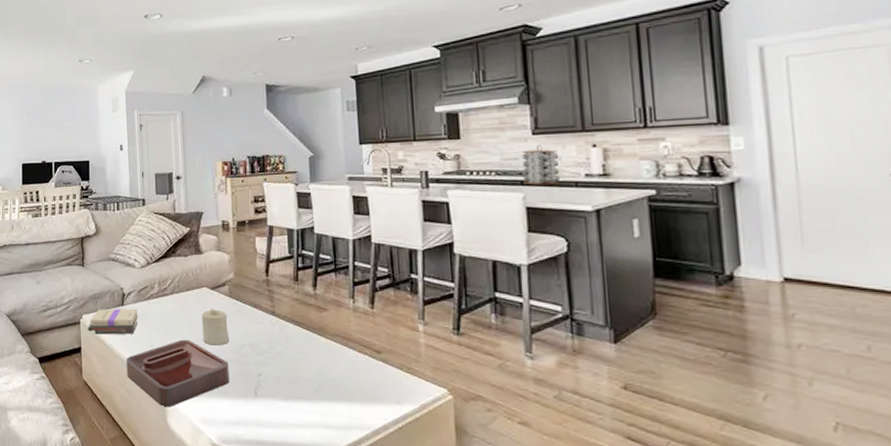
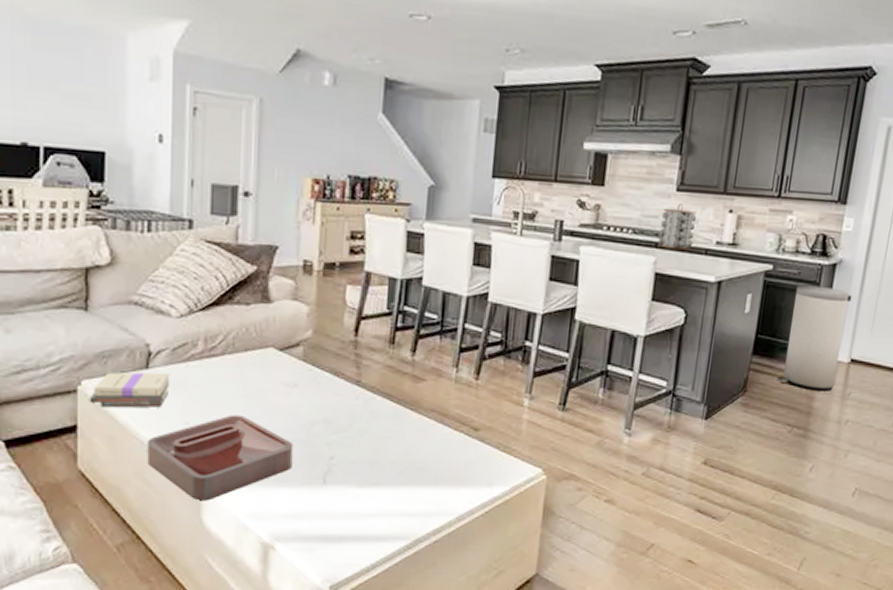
candle: present [202,308,230,346] -> none [262,375,298,422]
pedal bin: none [689,205,768,313] -> present [776,285,852,391]

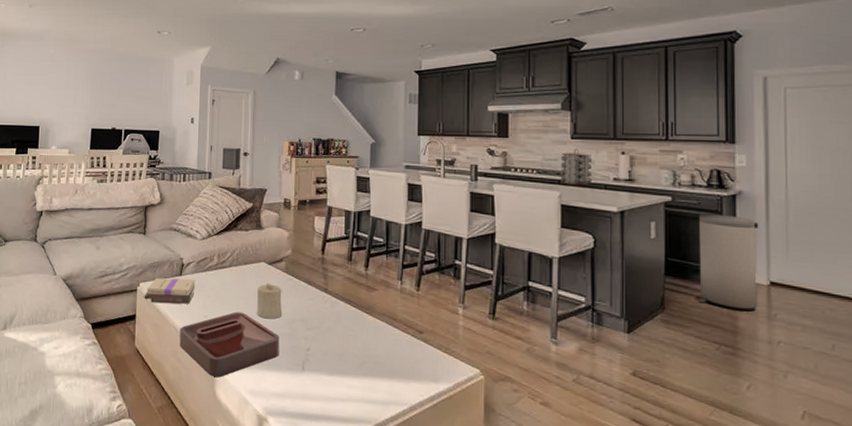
candle: none [262,375,298,422] -> present [257,282,283,319]

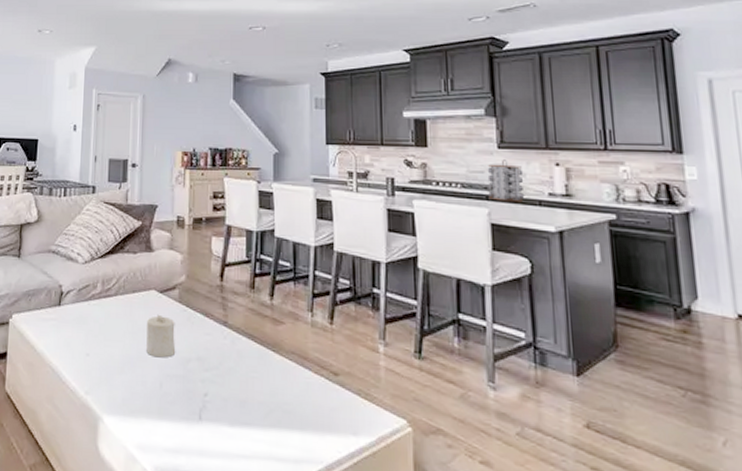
books: present [144,278,196,304] -> none [17,308,76,340]
decorative tray: present [179,311,280,378] -> none [56,348,173,429]
pedal bin: present [693,213,759,312] -> none [648,234,725,351]

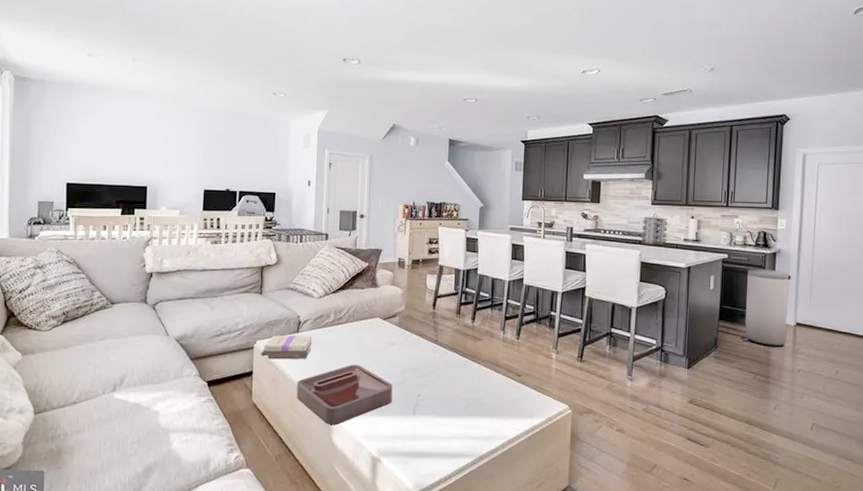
books: none [17,308,76,340] -> present [261,335,313,360]
decorative tray: none [56,348,173,429] -> present [296,364,393,425]
candle: present [146,314,176,358] -> none [372,336,396,370]
pedal bin: none [648,234,725,351] -> present [739,268,792,347]

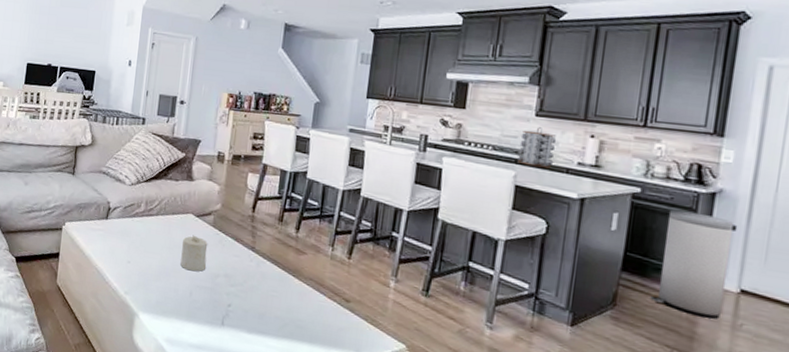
books: present [261,335,313,360] -> none [68,219,121,248]
decorative tray: present [296,364,393,425] -> none [100,260,202,323]
candle: none [372,336,396,370] -> present [180,235,208,272]

